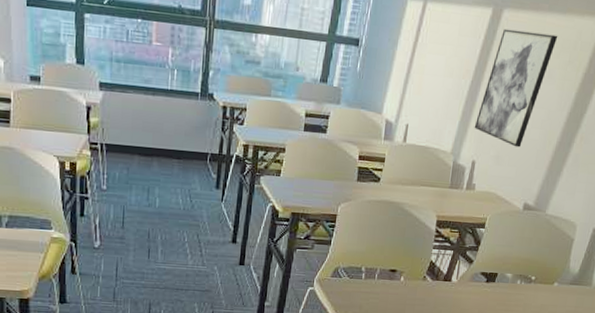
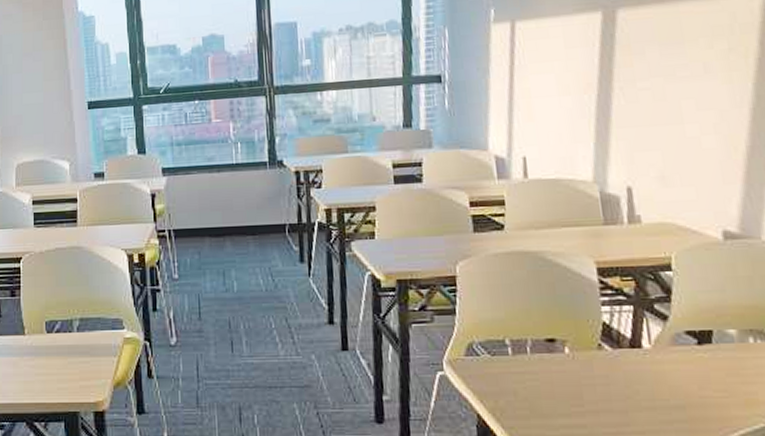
wall art: present [474,28,558,148] -> none [616,23,703,162]

